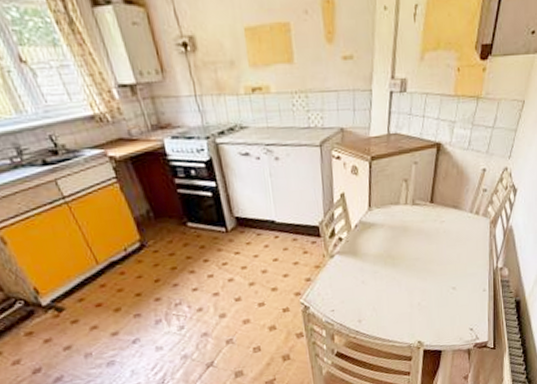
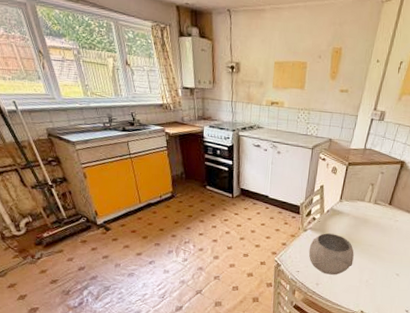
bowl: none [341,253,399,307] -> present [308,233,354,275]

